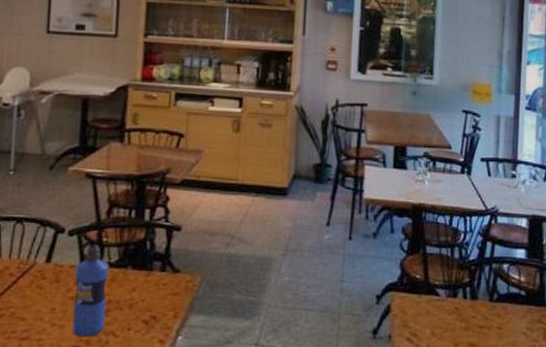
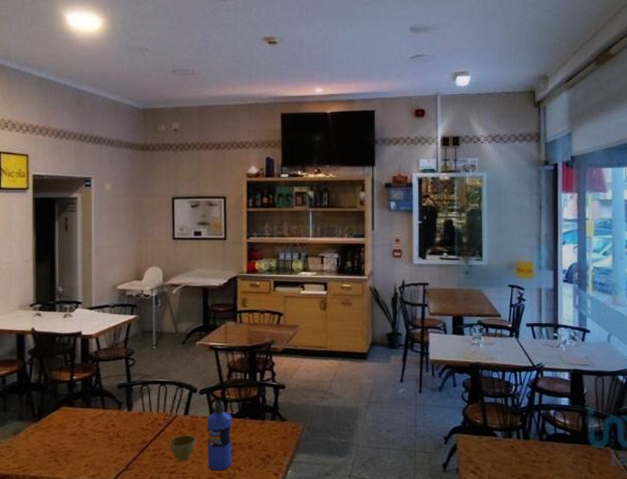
flower pot: none [23,289,59,324] -> present [170,435,196,462]

